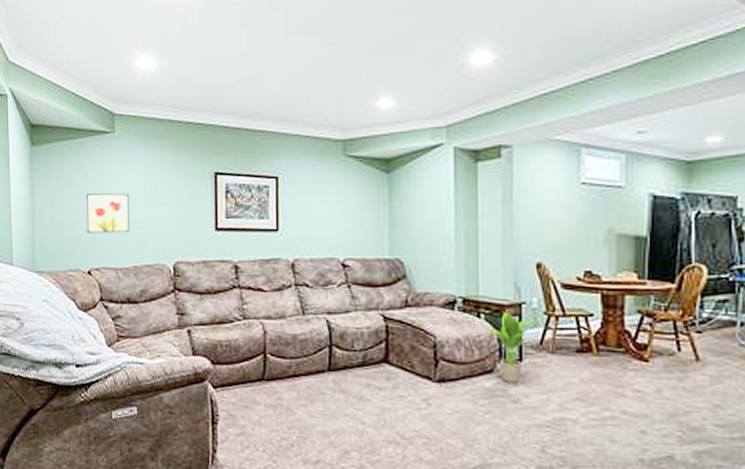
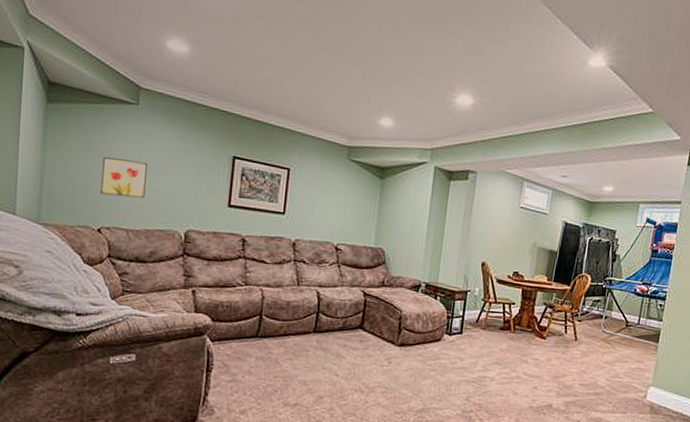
potted plant: present [482,311,540,383] -> none [437,296,479,349]

